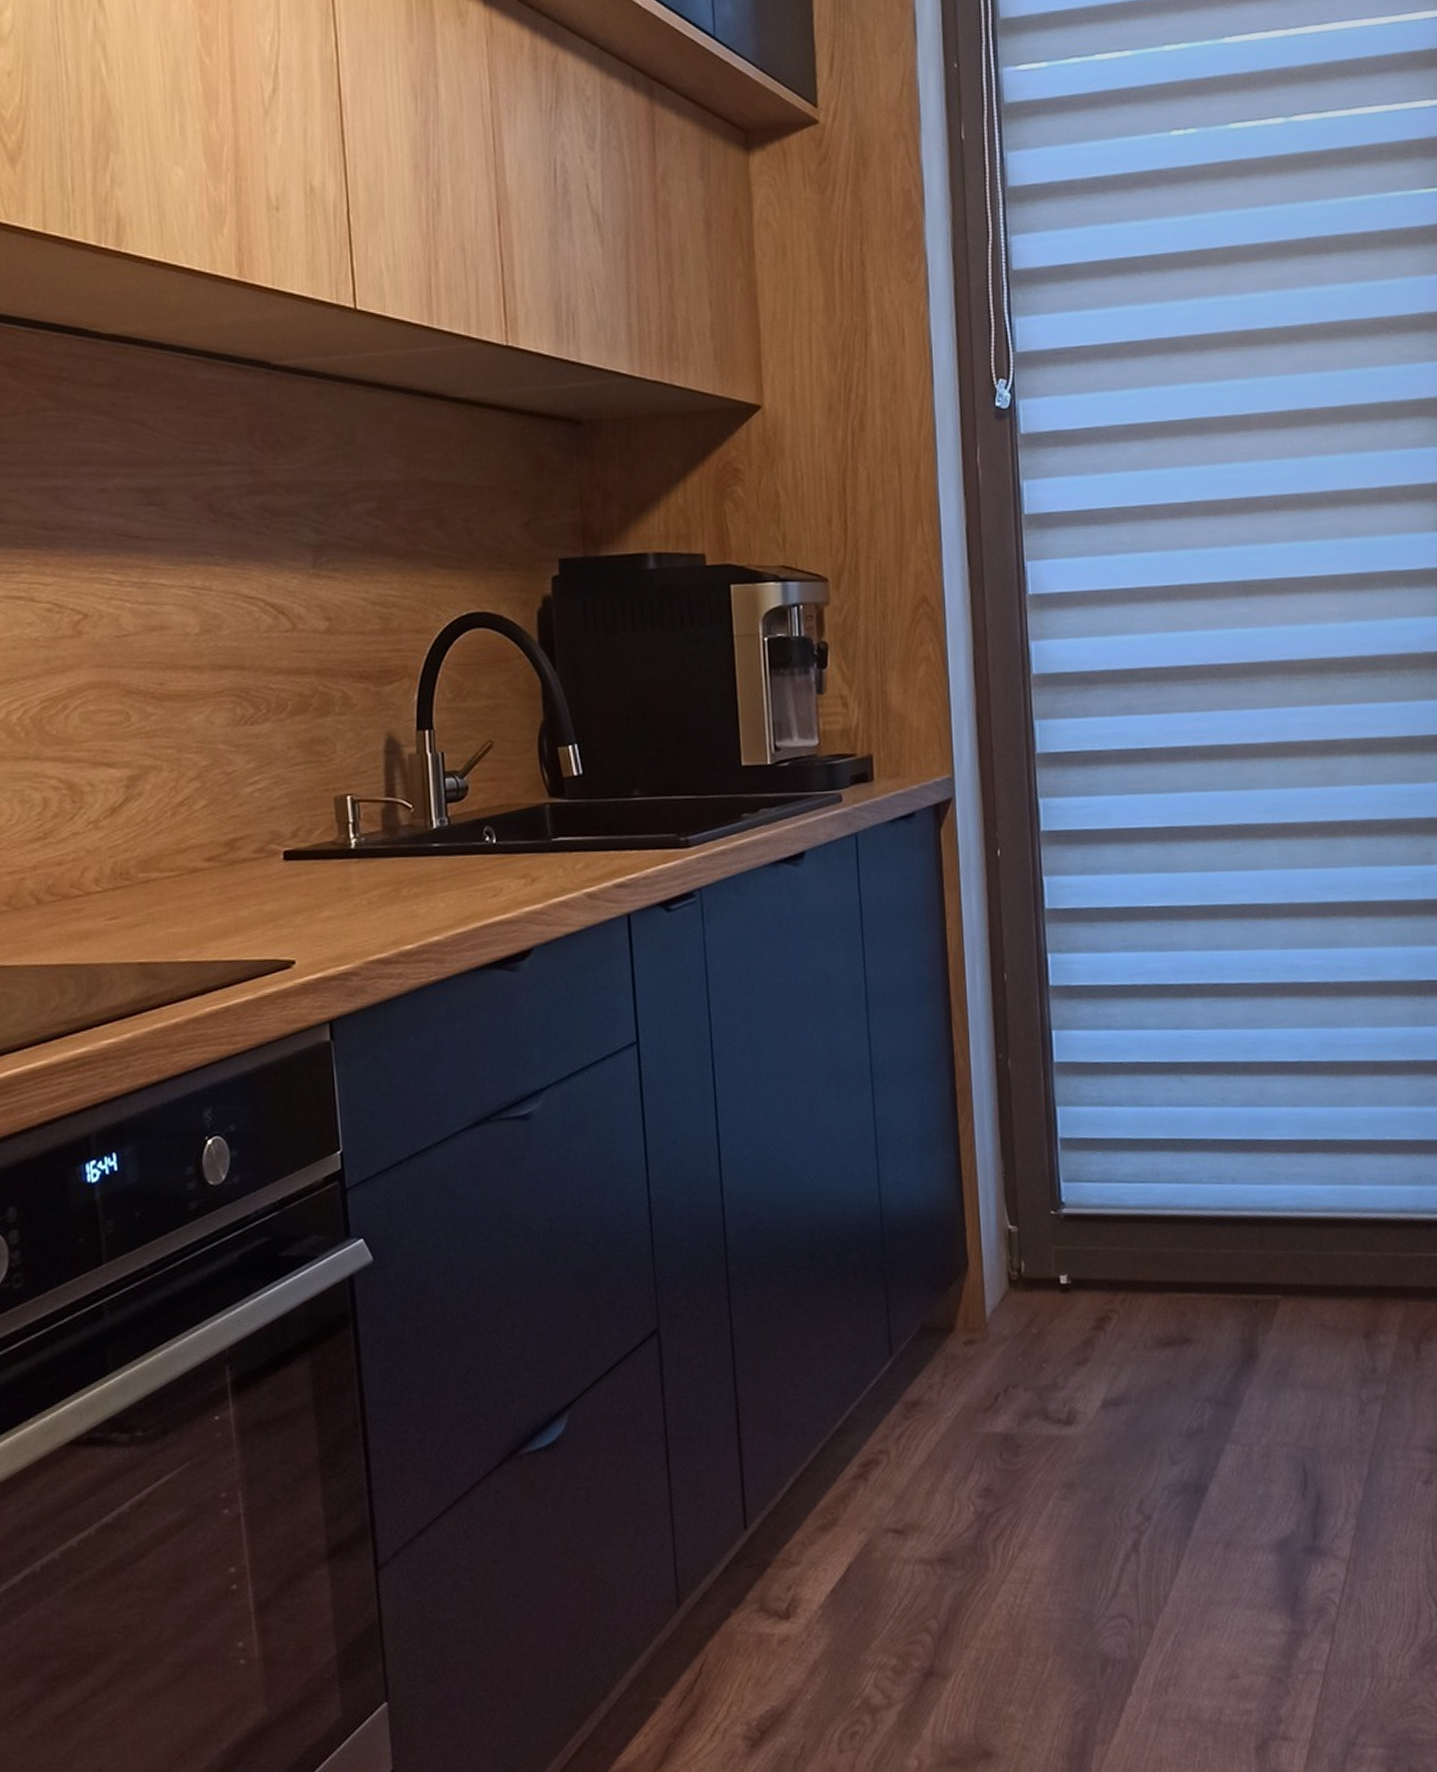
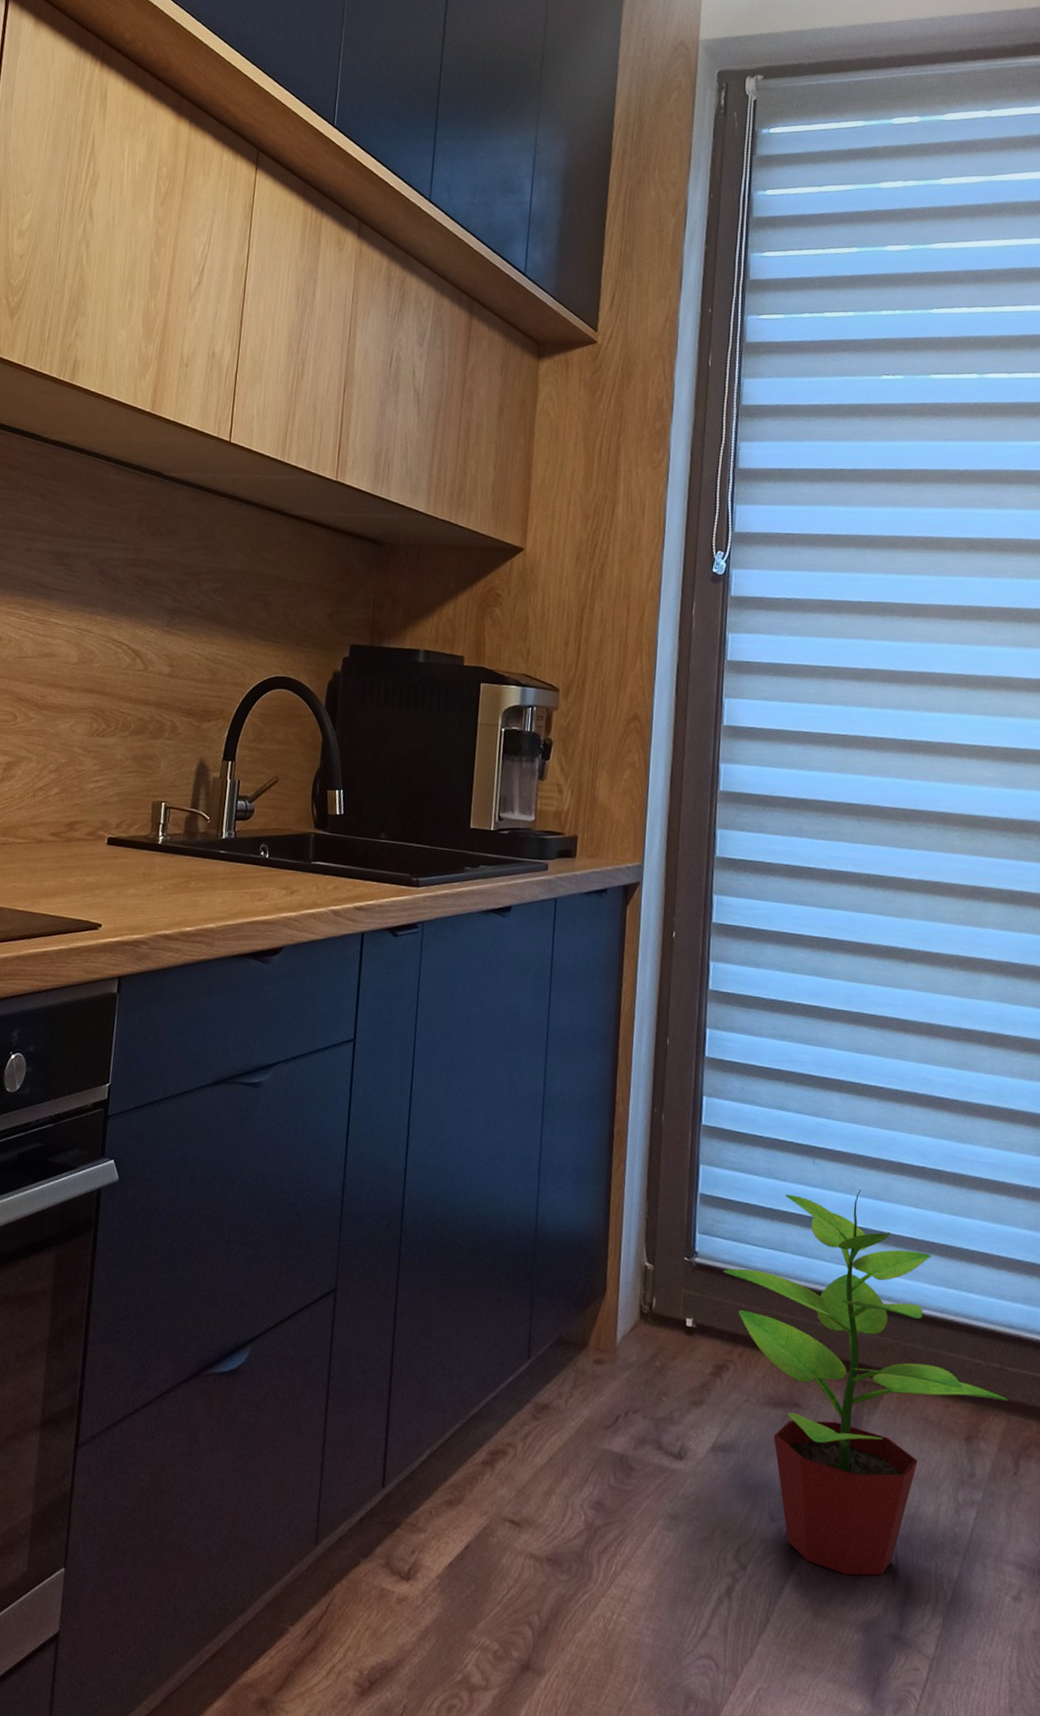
potted plant: none [1094,1099,1406,1501] -> present [722,1190,1009,1576]

